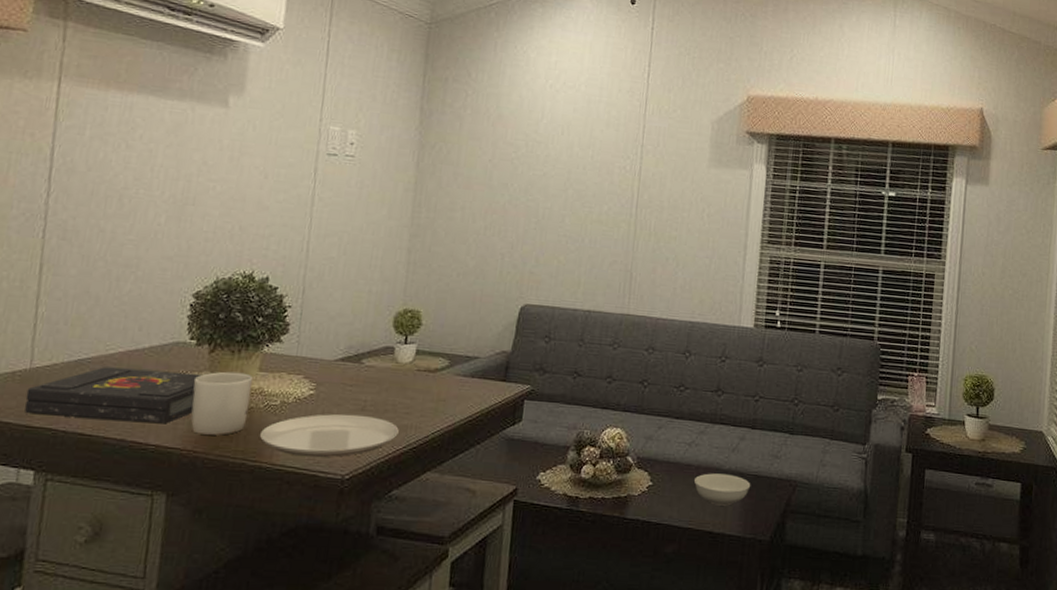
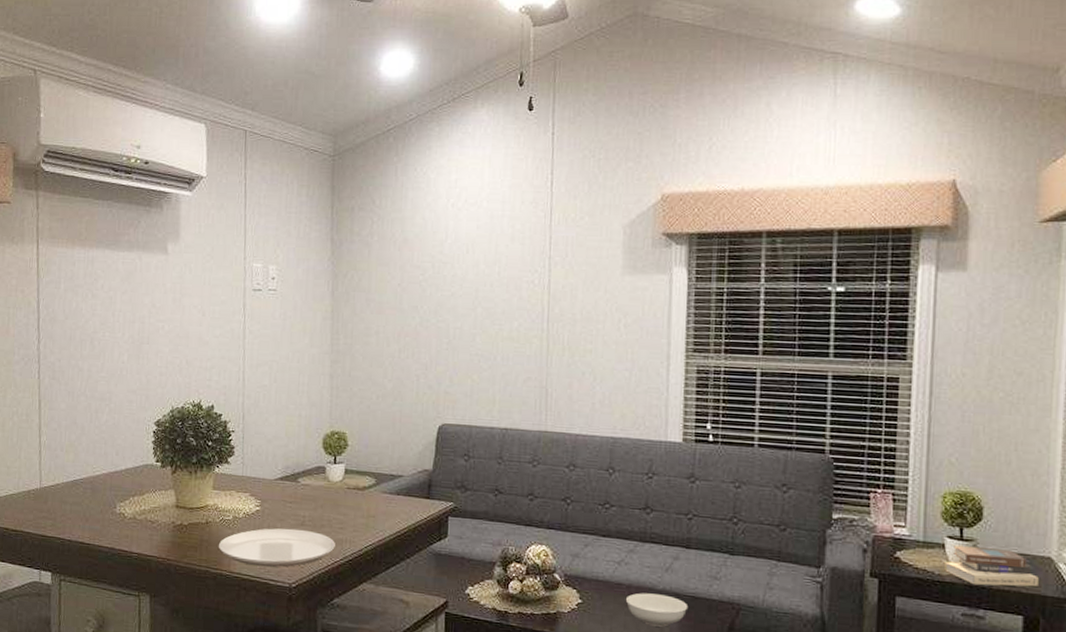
book: present [25,367,202,424] -> none [39,486,168,535]
mug: present [190,371,254,435] -> none [161,490,209,546]
books: none [964,423,1033,458] -> present [945,546,1039,587]

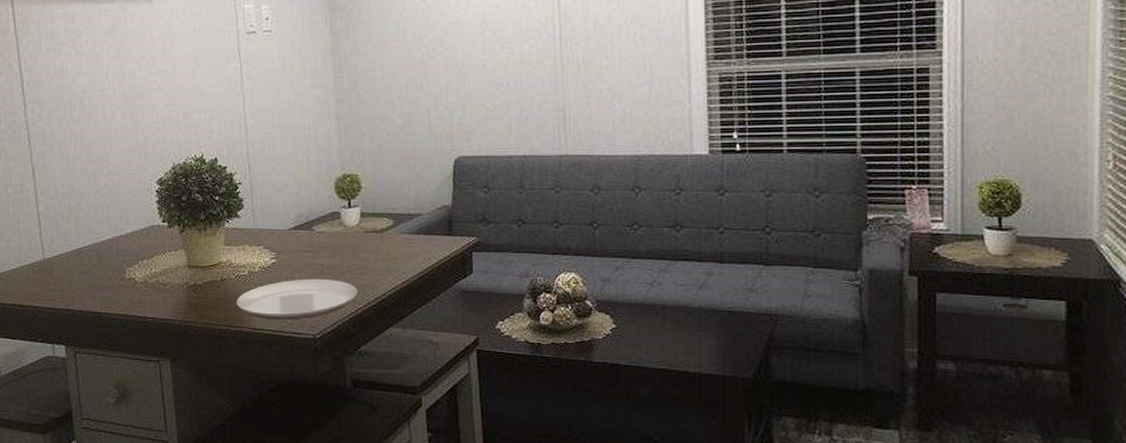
bowl: present [625,592,689,627] -> none [660,312,726,345]
books: present [945,546,1039,587] -> none [984,235,1080,275]

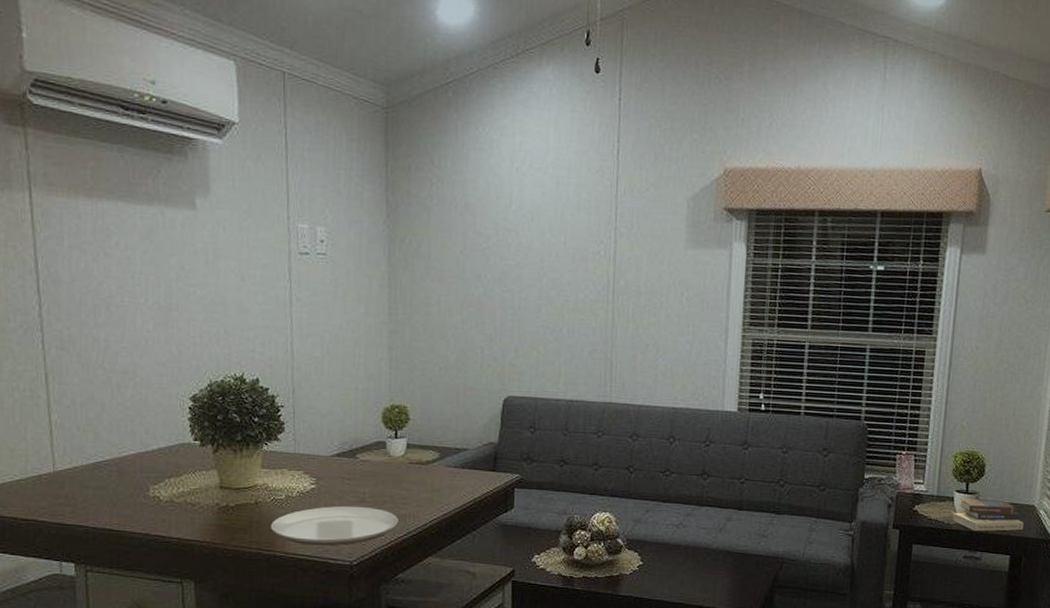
books: none [984,235,1080,275] -> present [952,498,1024,532]

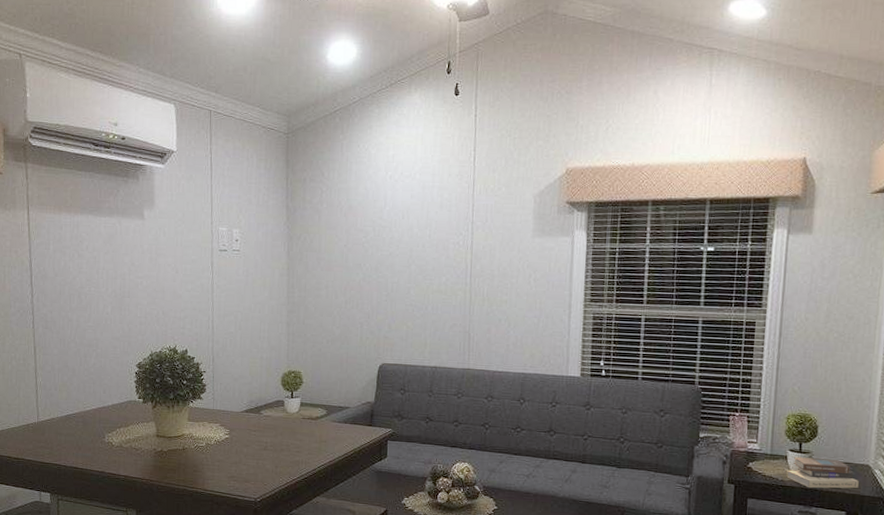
plate: present [271,505,398,546] -> none [194,452,293,486]

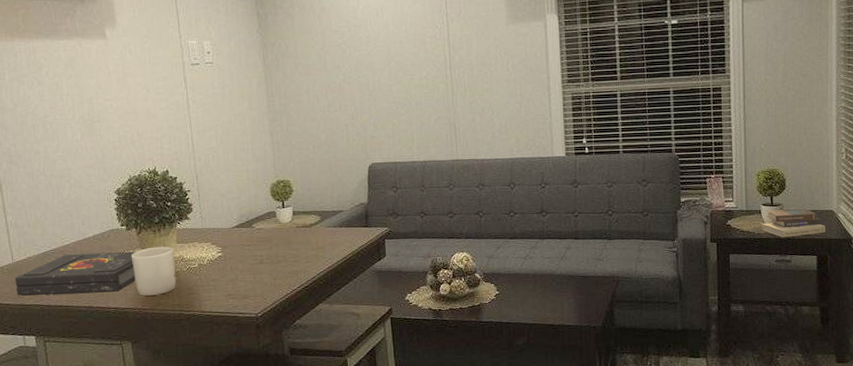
book: none [38,420,150,461] -> present [15,251,136,296]
mug: none [144,422,185,469] -> present [130,246,177,296]

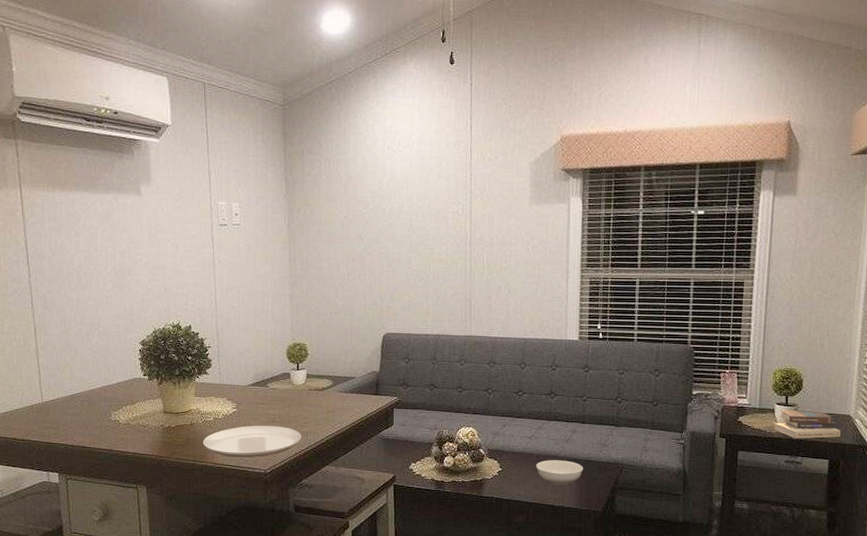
book: present [15,251,136,296] -> none [43,399,156,438]
mug: present [130,246,177,296] -> none [151,398,192,444]
plate: none [189,267,292,304] -> present [203,425,301,458]
bowl: none [532,278,581,304] -> present [535,460,584,485]

